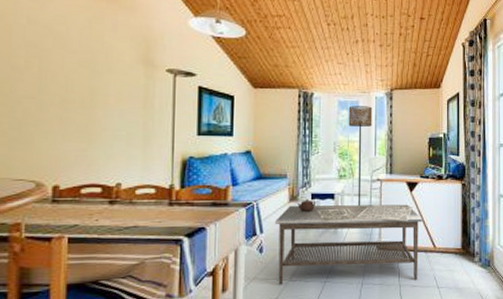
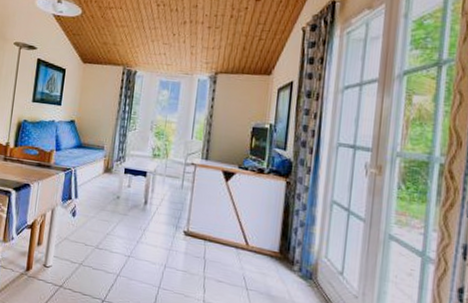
coffee table: present [275,199,422,285] -> none [86,173,237,276]
floor lamp: present [348,106,373,206] -> none [167,86,194,188]

